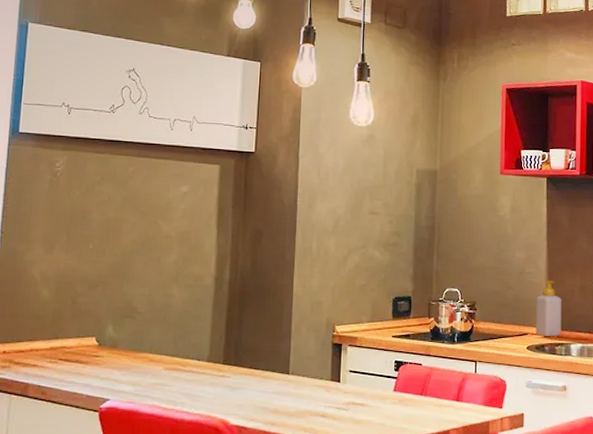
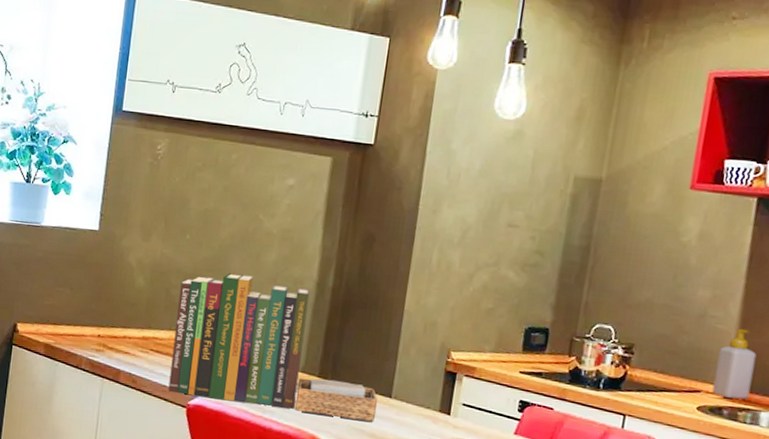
books: none [79,277,209,399] -> present [168,273,310,409]
napkin holder: none [203,365,278,400] -> present [294,378,378,422]

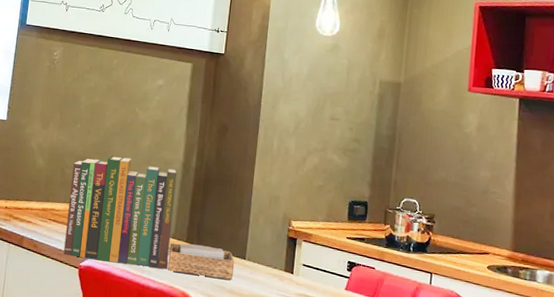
soap bottle: present [712,328,757,400] -> none [498,202,530,260]

